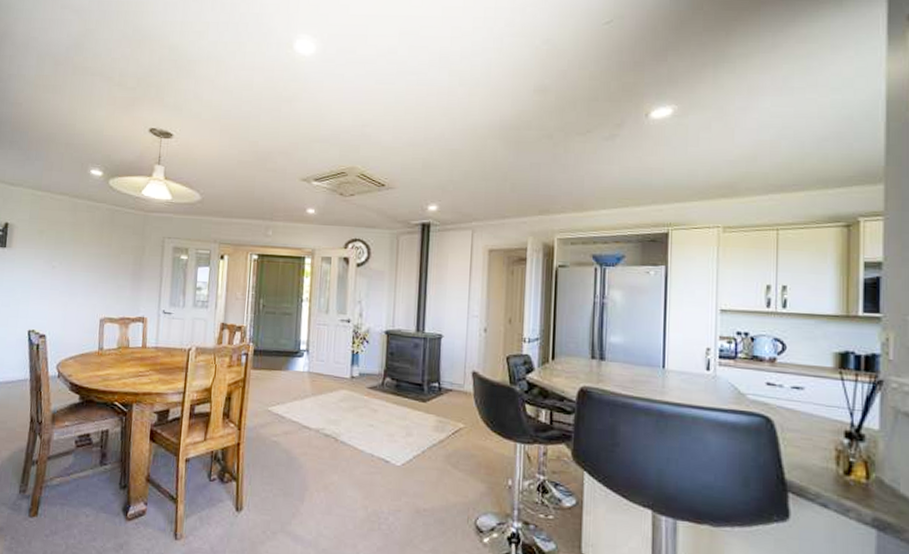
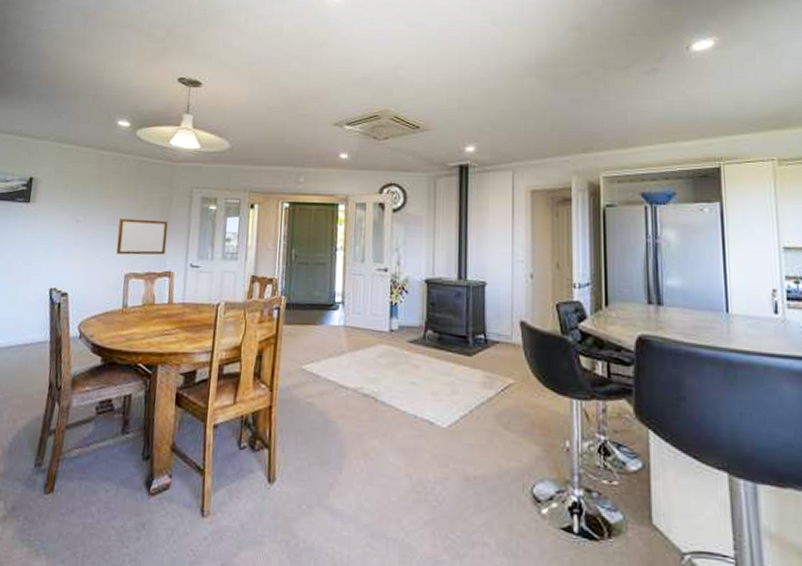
writing board: none [91,265,141,301] -> present [116,219,168,255]

